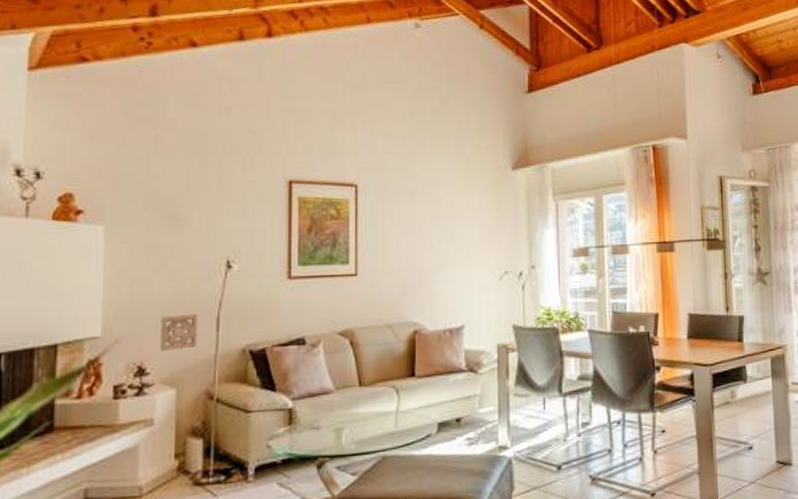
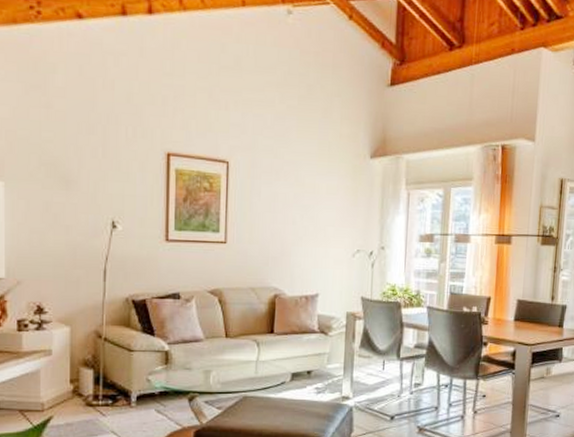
wall ornament: present [160,313,197,352] -> none [56,264,87,295]

